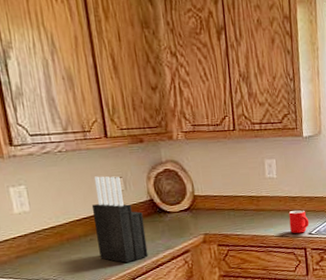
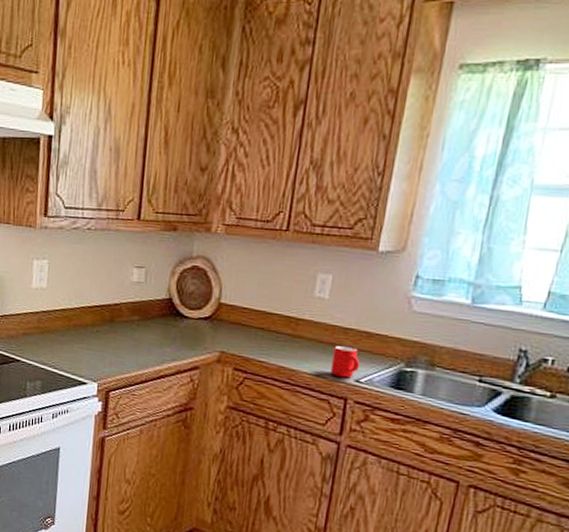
knife block: present [91,176,149,263] -> none [102,262,157,366]

